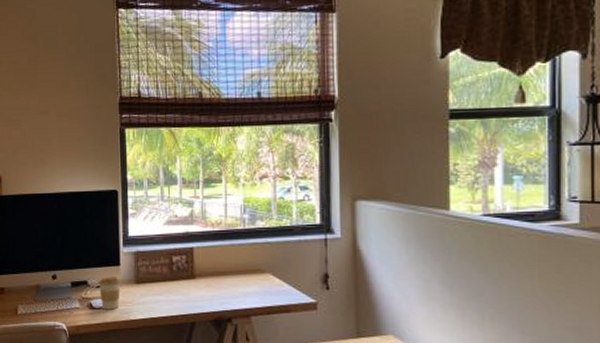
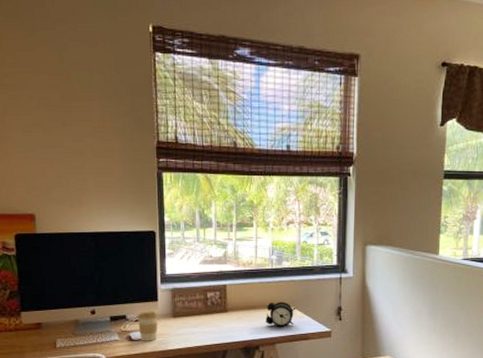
alarm clock: none [237,267,274,297] -> present [264,301,296,327]

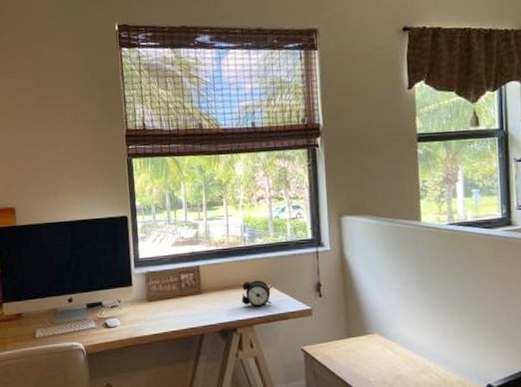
coffee cup: present [137,311,158,341] -> none [112,297,134,328]

